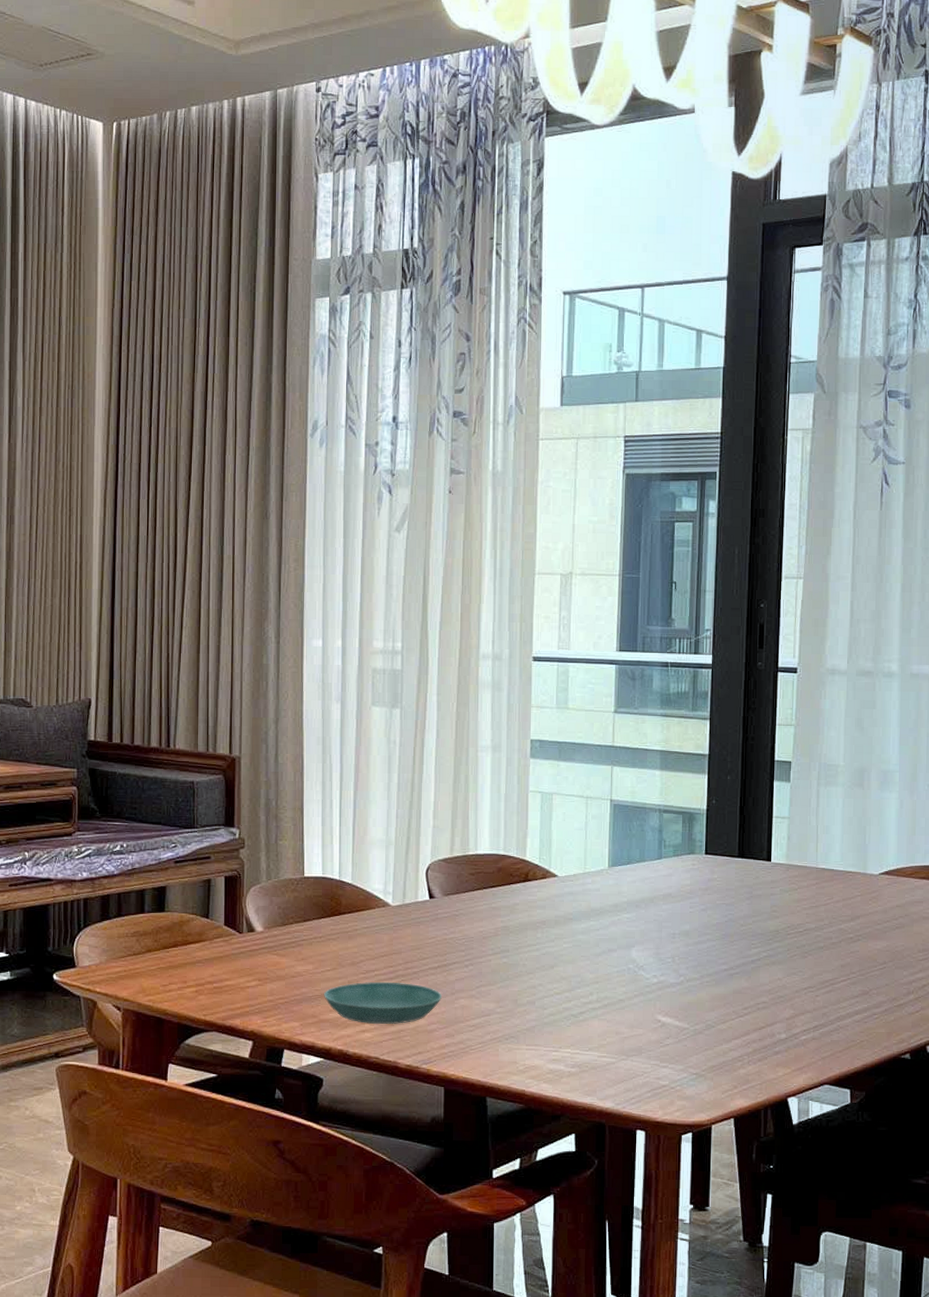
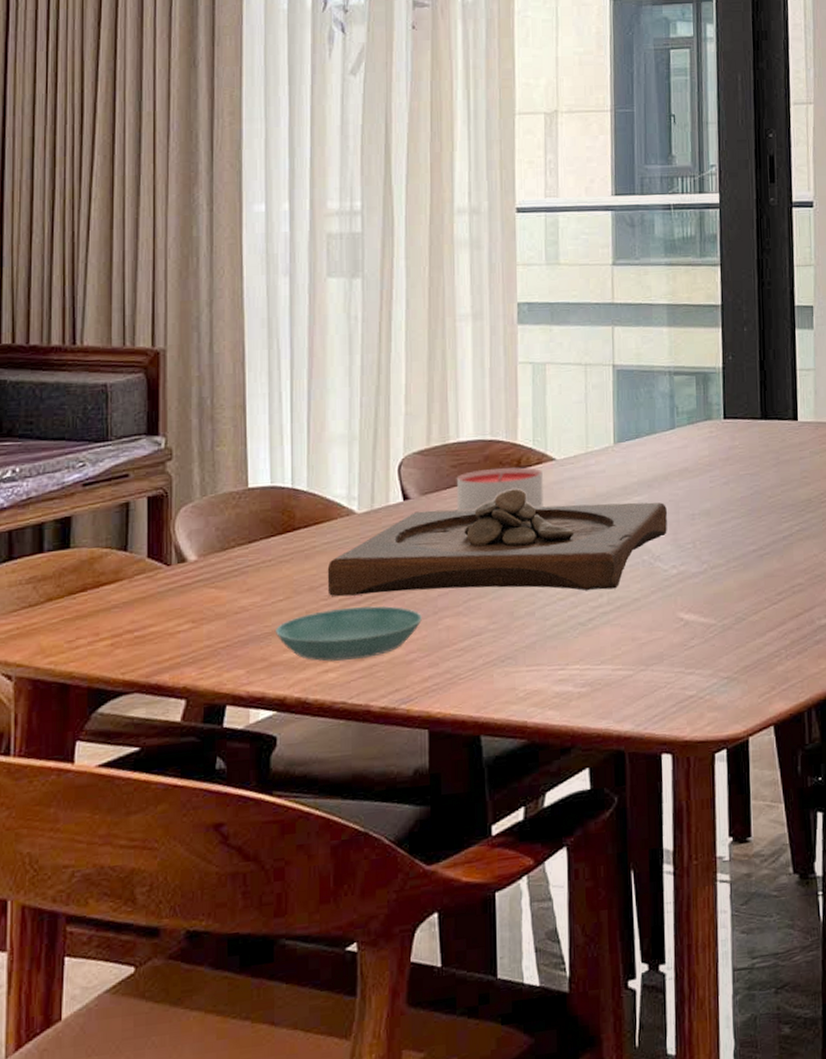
wooden tray: none [366,898,652,990] -> present [327,488,668,597]
candle: none [473,878,547,916] -> present [456,467,544,511]

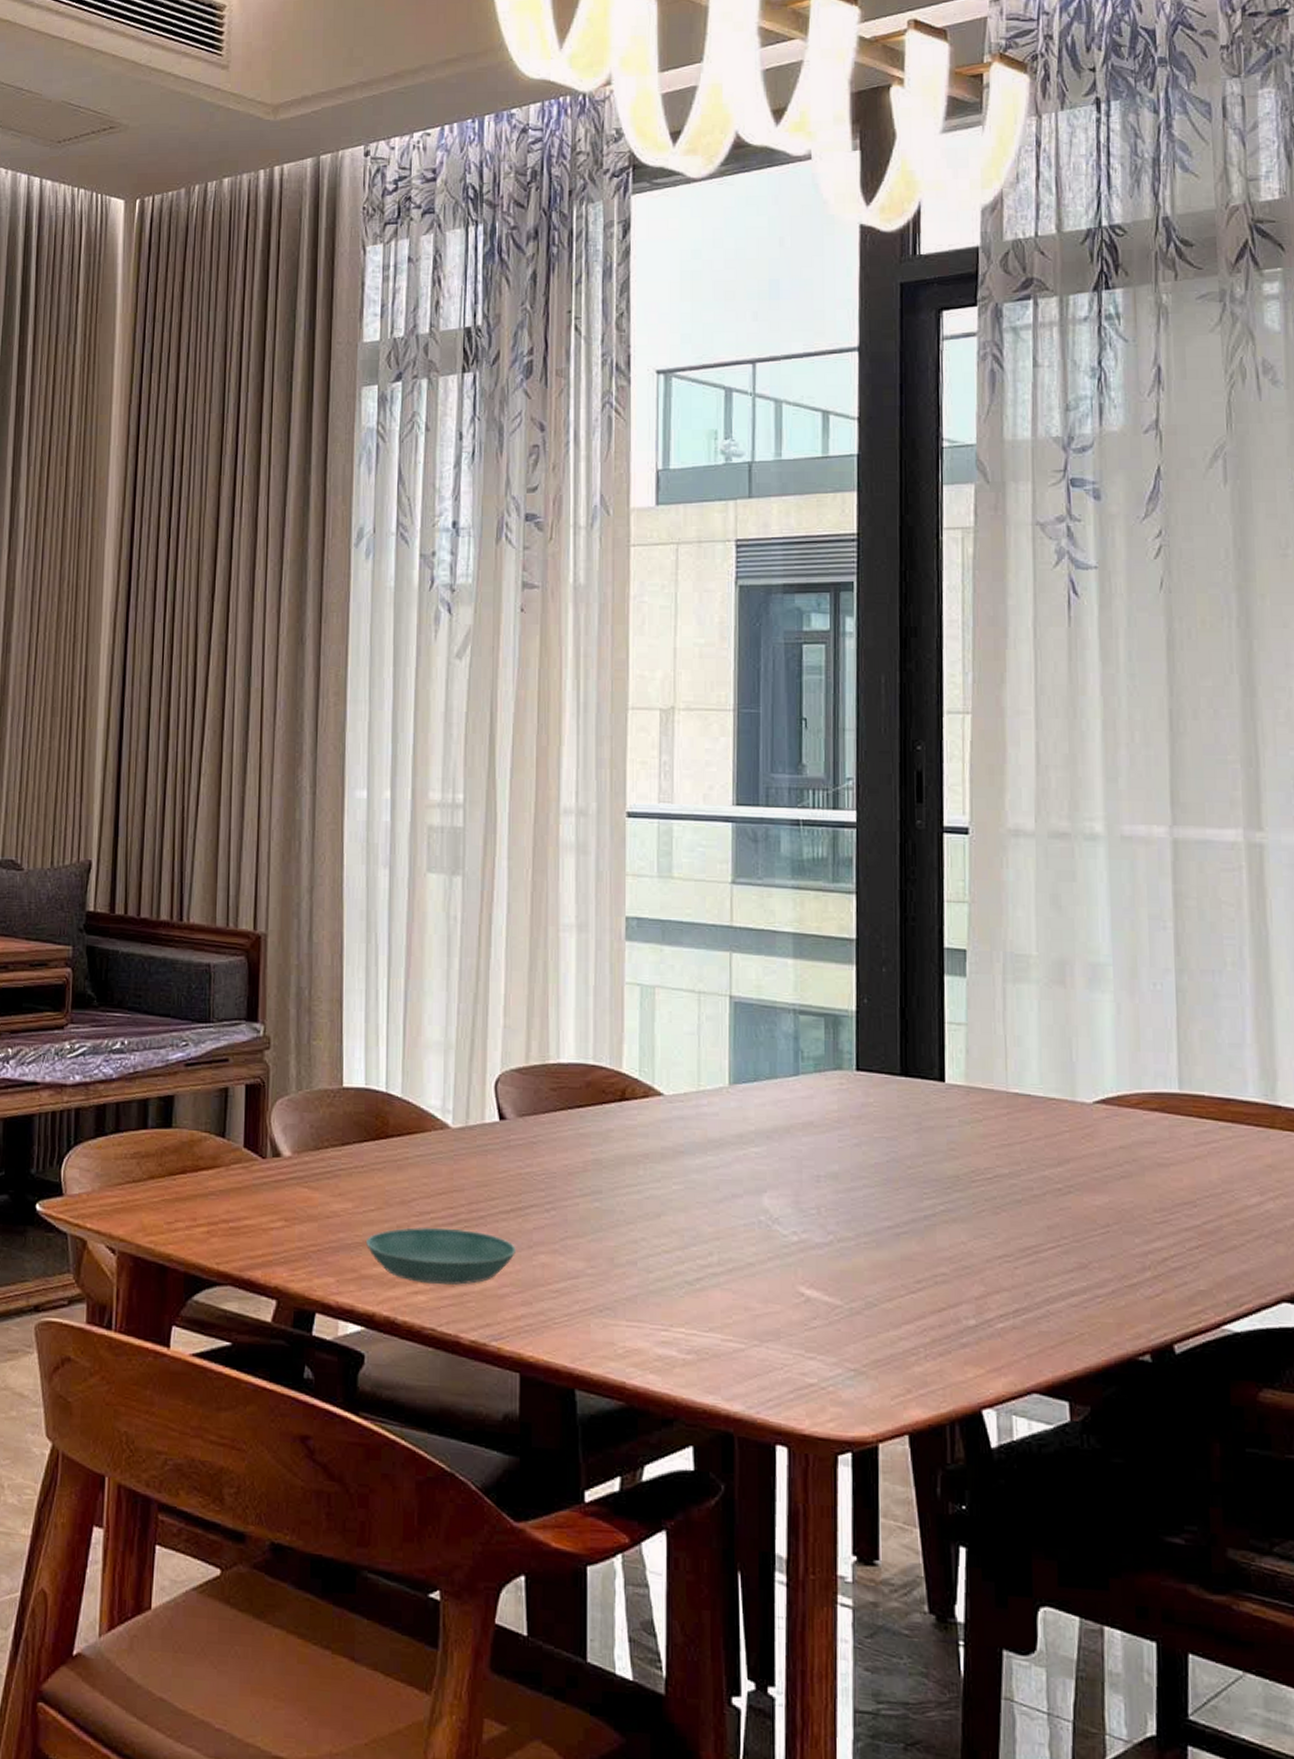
wooden tray: present [327,488,668,597] -> none [419,1122,789,1249]
candle: present [456,467,544,511] -> none [555,1096,650,1147]

